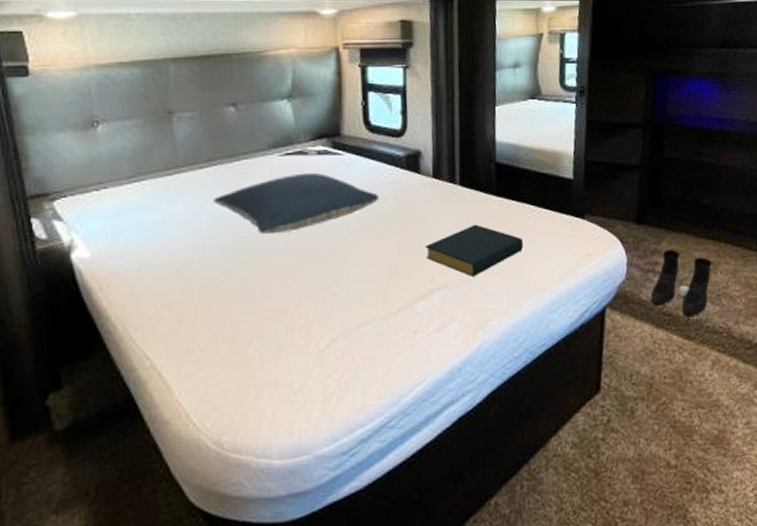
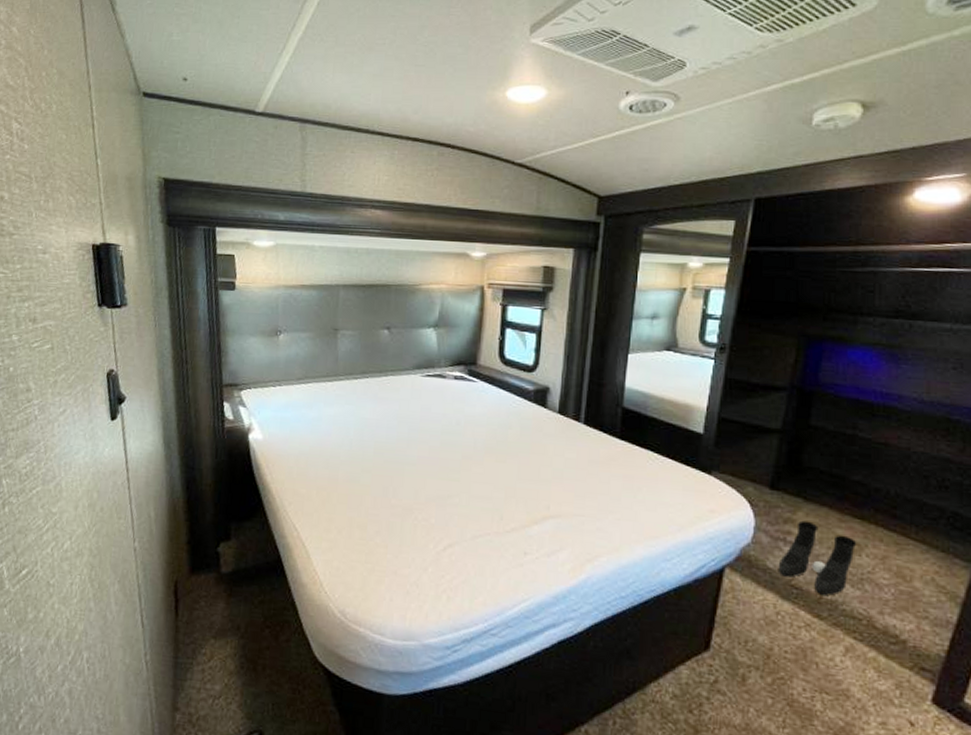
pillow: present [213,172,380,235] -> none [362,393,506,444]
hardback book: present [424,224,524,277] -> none [542,463,643,512]

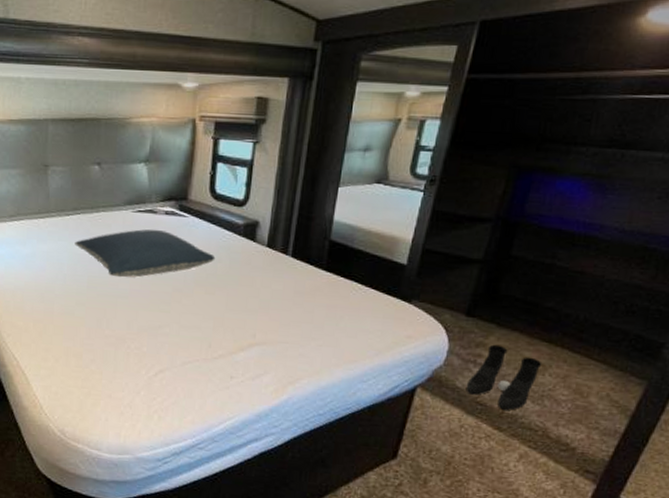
pillow: none [362,393,506,444] -> present [75,229,216,278]

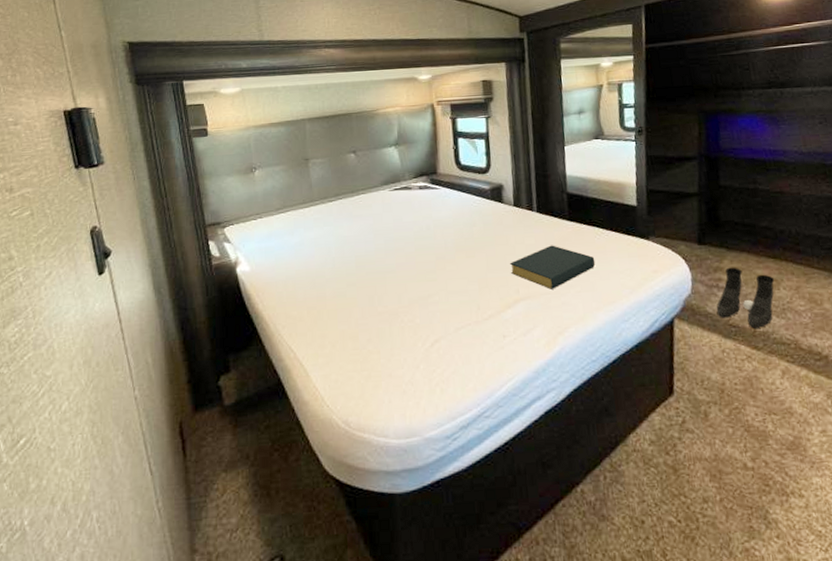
pillow: present [75,229,216,278] -> none [340,203,470,254]
hardback book: none [249,293,345,339] -> present [509,245,596,290]

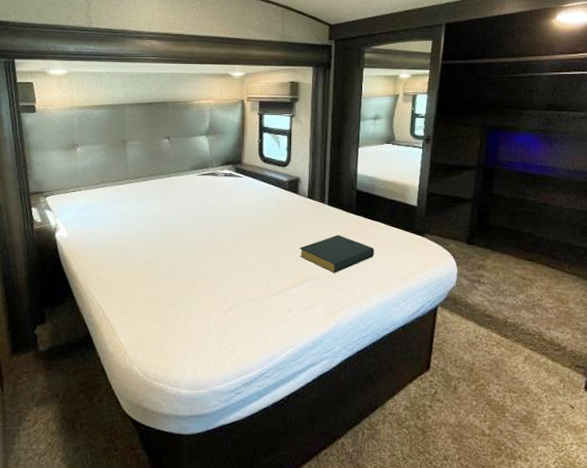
boots: present [717,267,775,328] -> none [476,266,529,320]

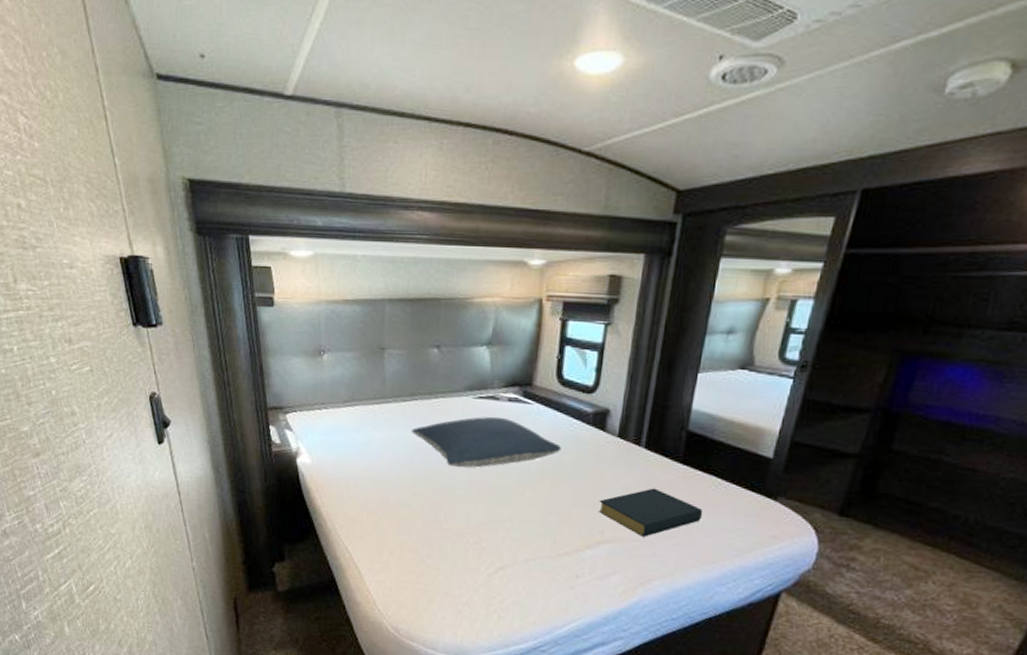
pillow: none [150,188,268,231] -> present [411,416,562,468]

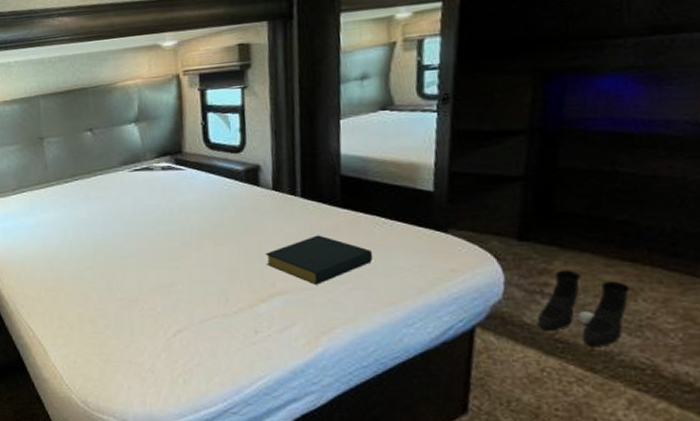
pillow: present [411,416,562,468] -> none [76,185,220,238]
boots: none [838,547,925,620] -> present [538,270,631,346]

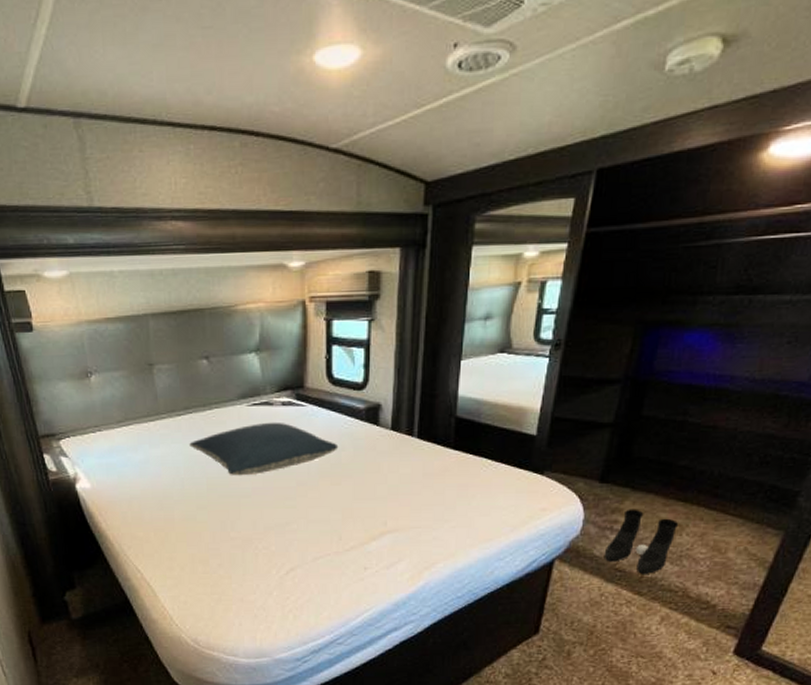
pillow: none [76,185,220,238] -> present [189,422,339,476]
hardback book: present [265,235,373,285] -> none [379,475,477,523]

